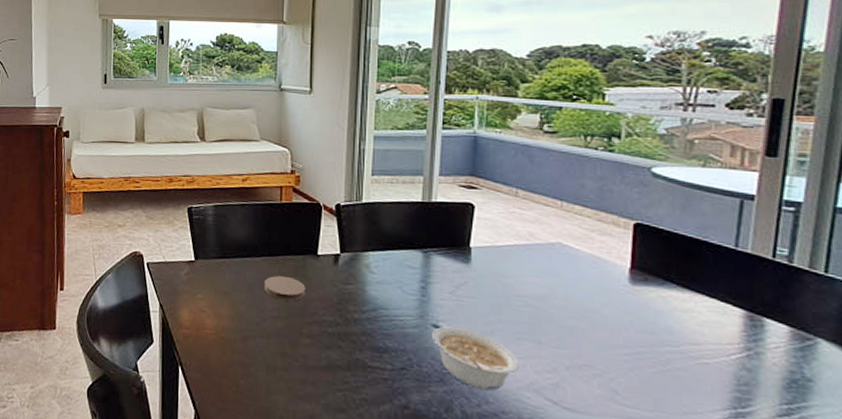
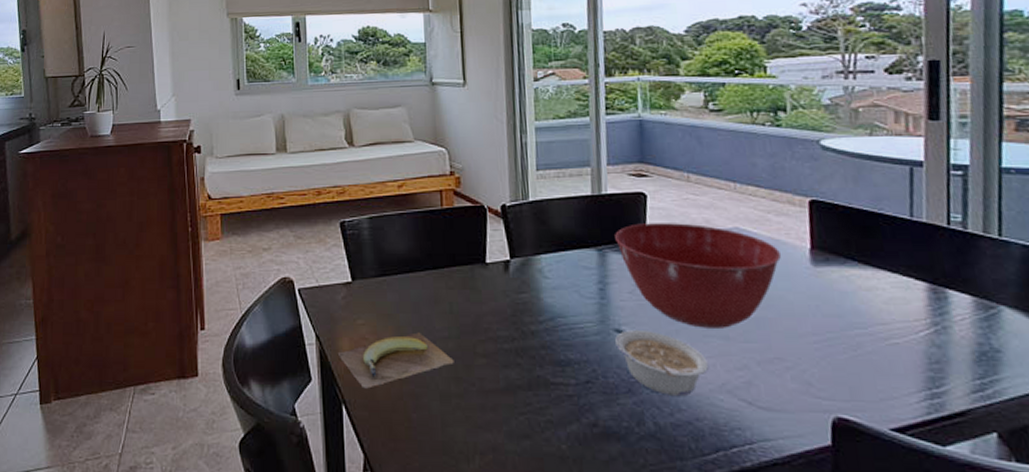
banana: none [177,310,281,355] -> present [337,332,454,389]
coaster: present [263,275,306,301] -> none [430,290,477,317]
mixing bowl: none [441,231,601,334] -> present [615,223,782,328]

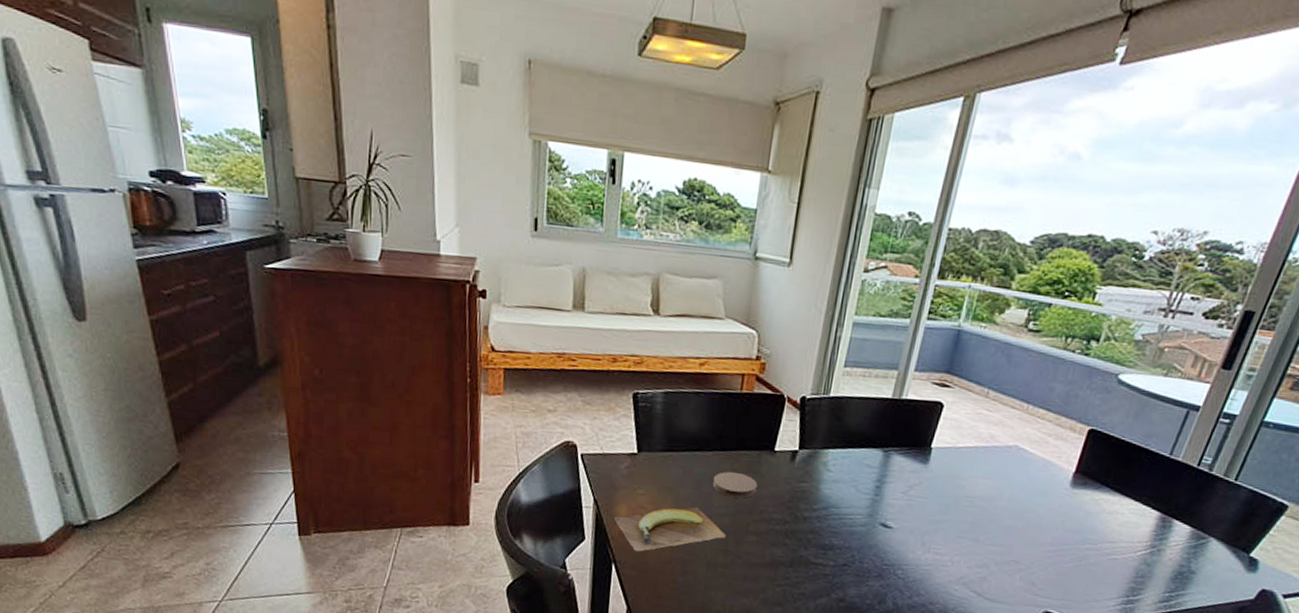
coaster: none [430,290,477,317] -> present [712,471,758,498]
mixing bowl: present [615,223,782,328] -> none [903,431,1048,532]
legume: present [615,330,708,397] -> none [878,525,954,584]

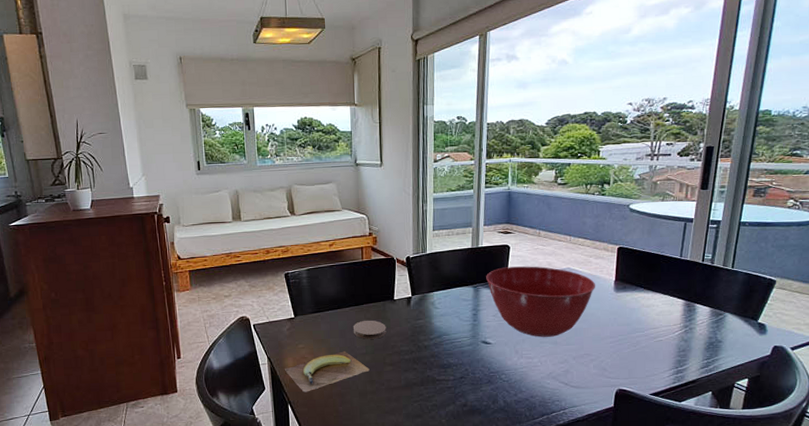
mixing bowl: none [903,431,1048,532] -> present [486,266,596,337]

